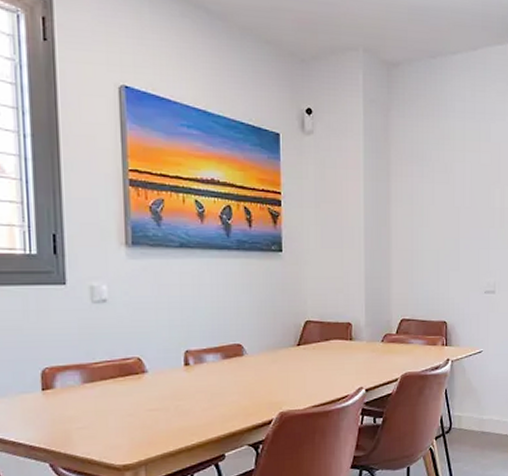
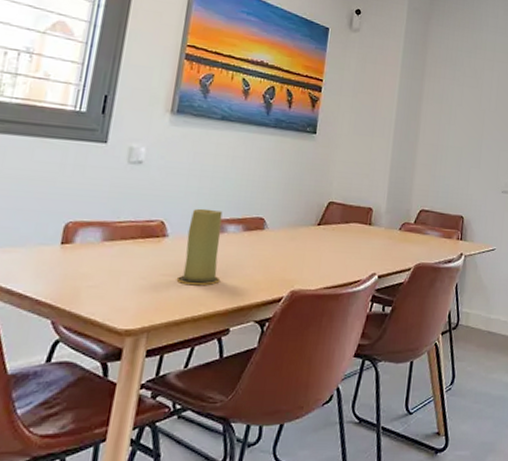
candle: none [163,341,208,417] -> present [176,208,223,286]

